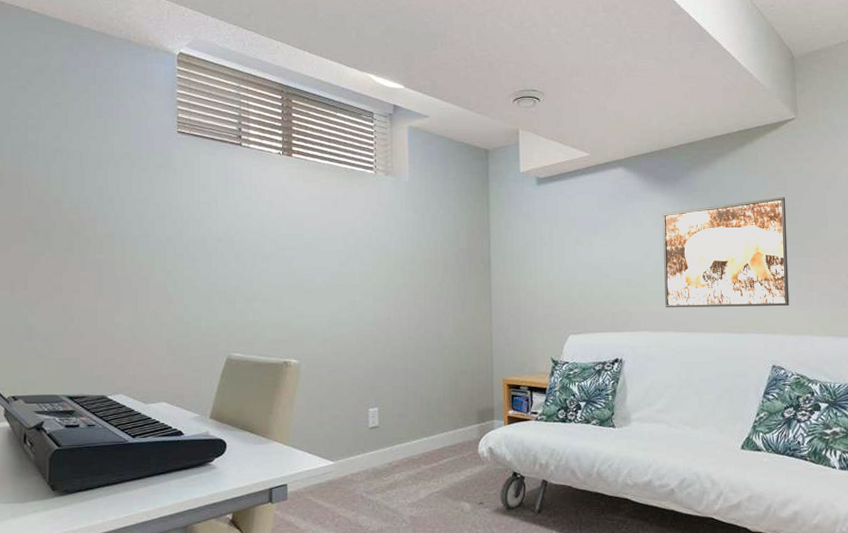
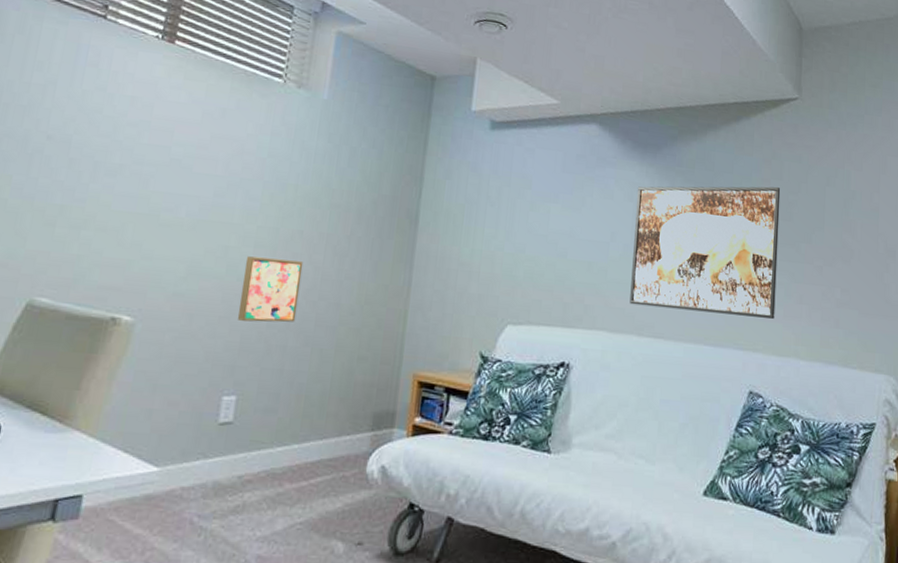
wall art: none [369,306,411,354] -> present [237,256,304,323]

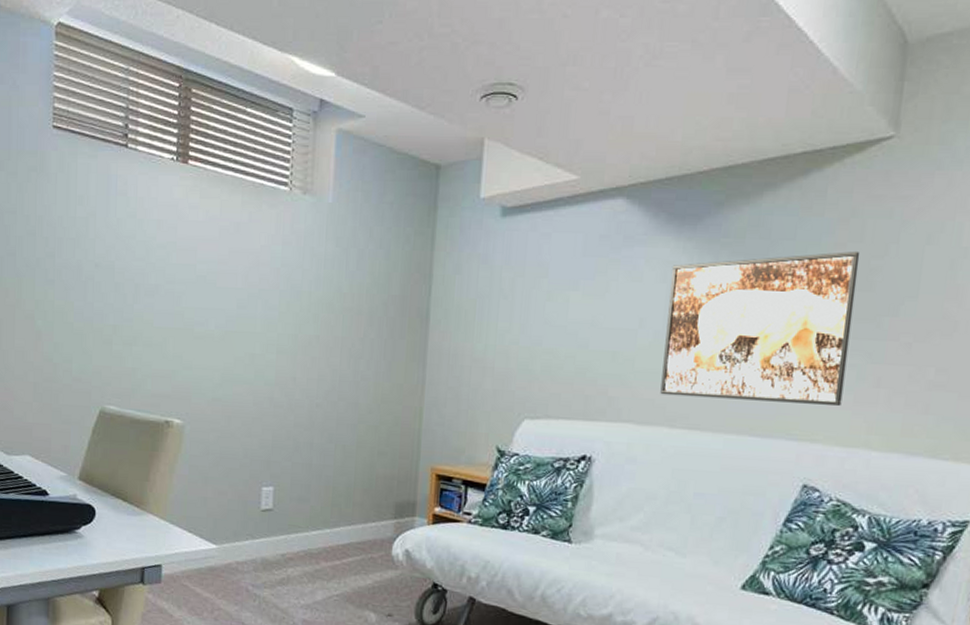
wall art: present [237,256,304,323] -> none [268,362,322,422]

